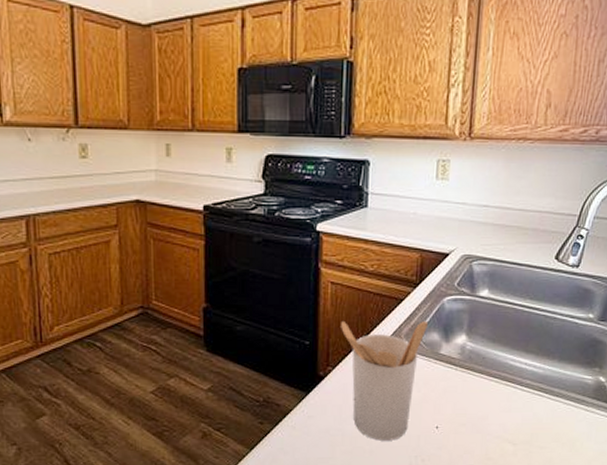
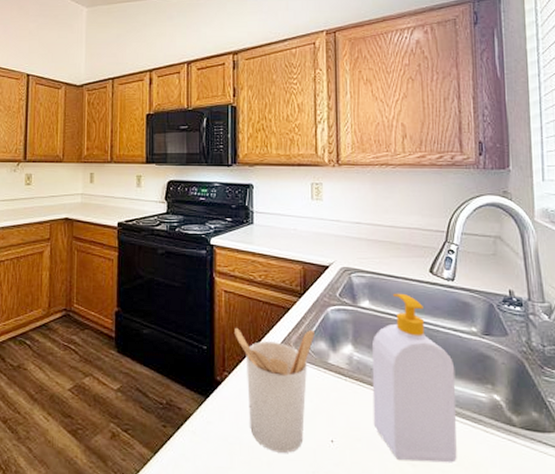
soap bottle: none [479,281,567,441] -> present [371,293,457,463]

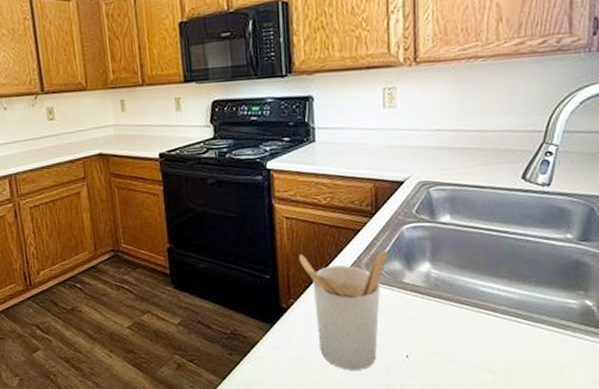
soap bottle: present [371,293,457,463] -> none [451,204,545,369]

